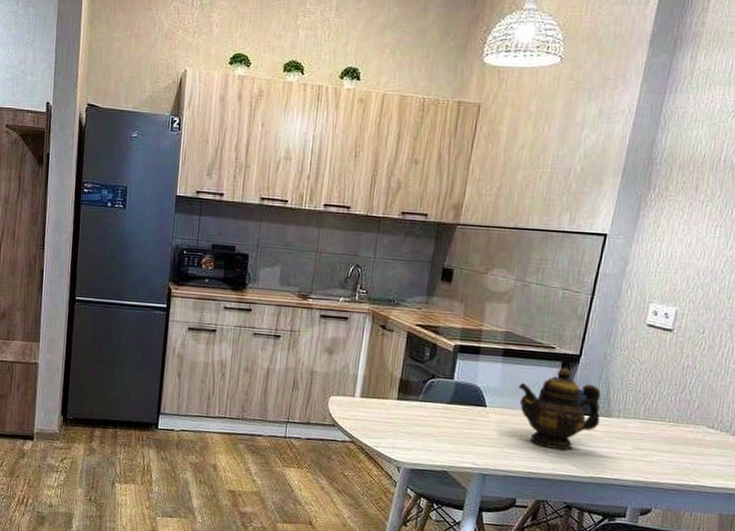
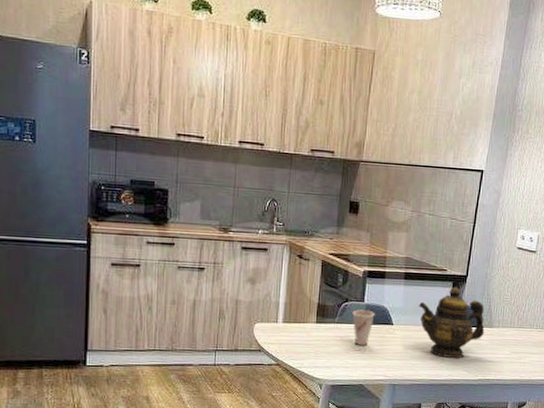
cup: none [439,387,466,428] -> present [352,309,375,345]

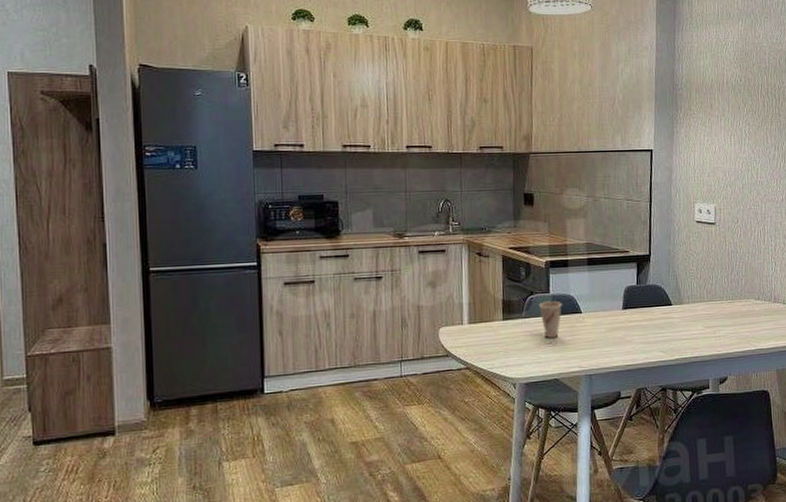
teapot: present [418,286,485,358] -> none [605,267,675,341]

